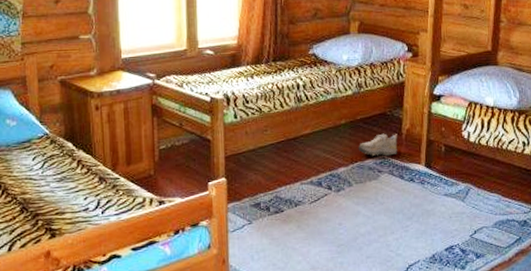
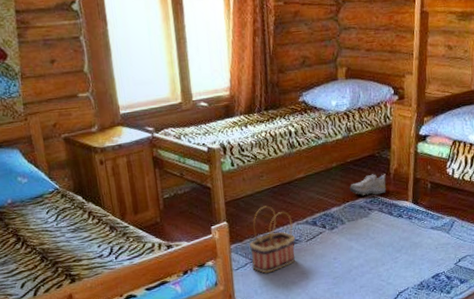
basket: none [249,162,299,237] -> present [250,205,296,273]

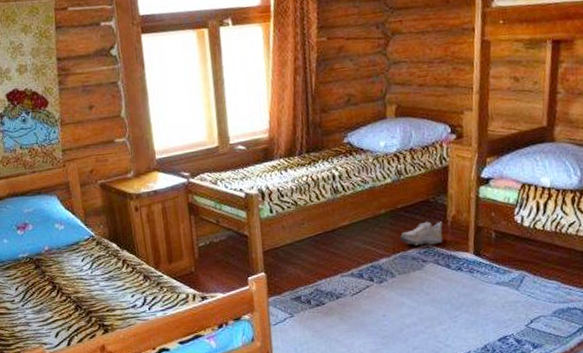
basket: present [250,205,296,273] -> none [289,255,340,330]

